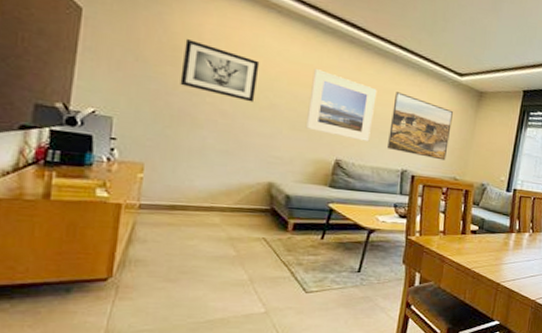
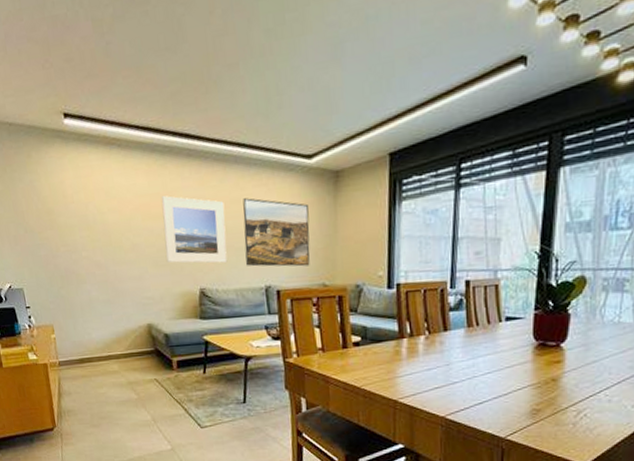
wall art: present [180,39,260,102] -> none [54,199,119,248]

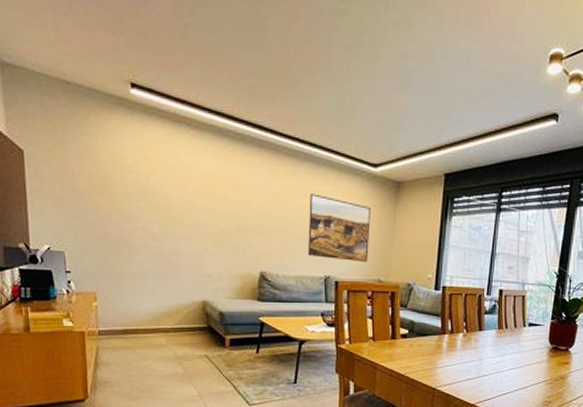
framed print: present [161,196,228,264] -> none [228,180,292,250]

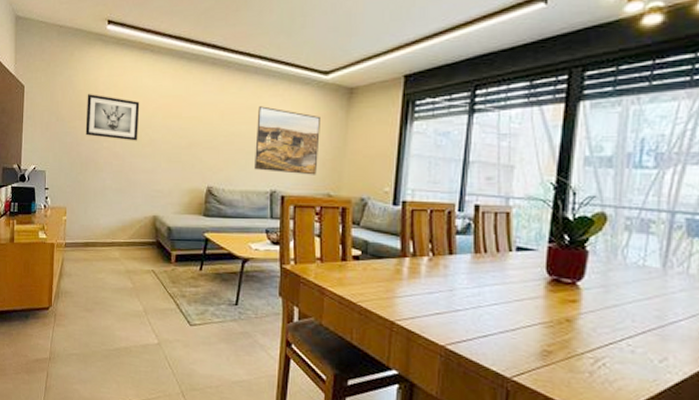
wall art: none [111,167,179,223] -> present [85,94,140,141]

